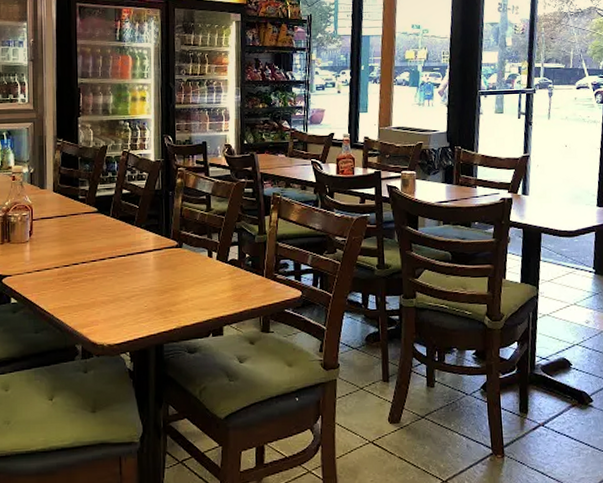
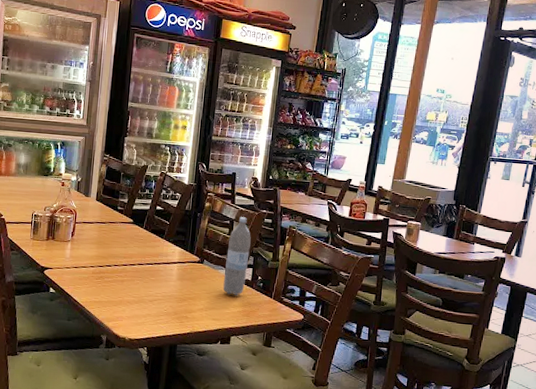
water bottle: none [207,190,233,279] -> present [223,217,251,295]

